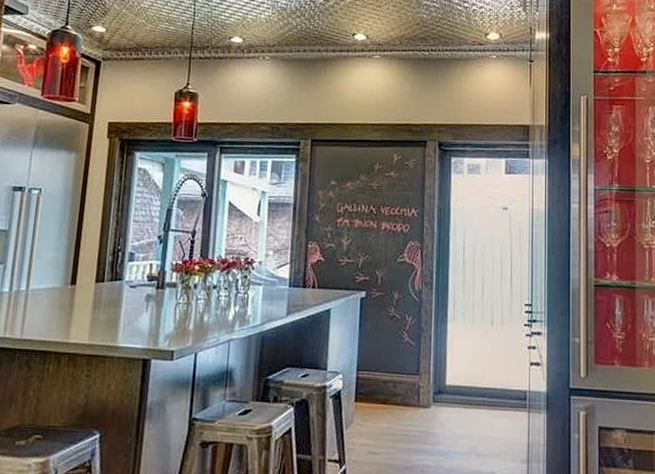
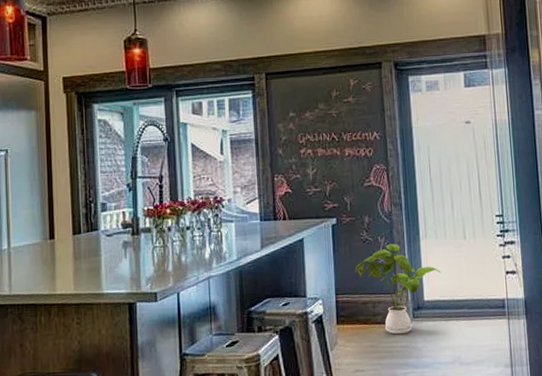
house plant: none [379,322,465,418] -> present [355,243,441,335]

